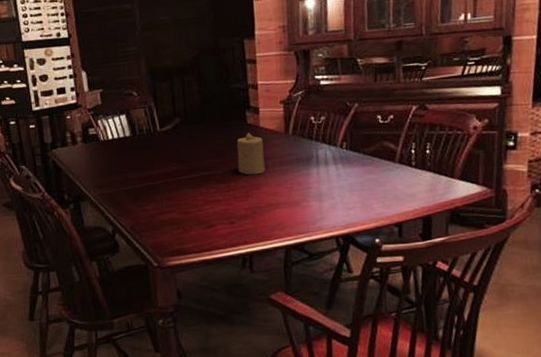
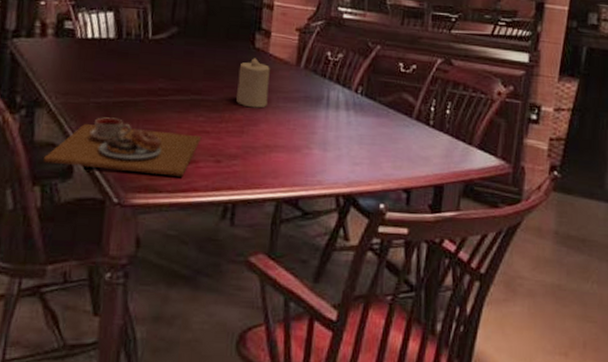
place setting: none [94,200,215,243] -> present [42,117,202,177]

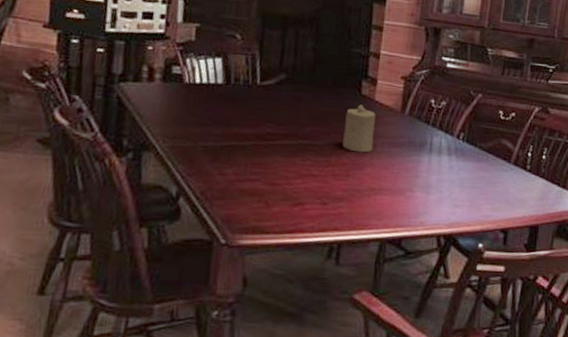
place setting: present [42,117,202,177] -> none [150,160,309,219]

